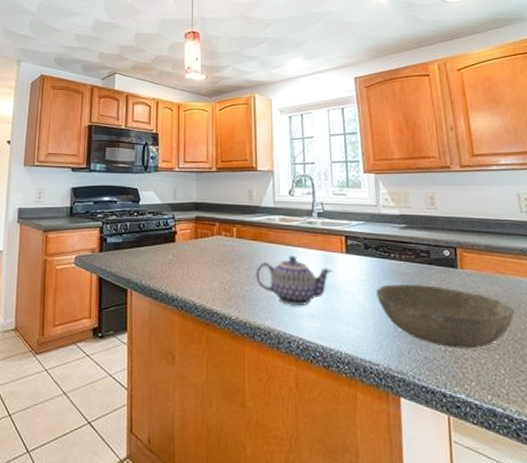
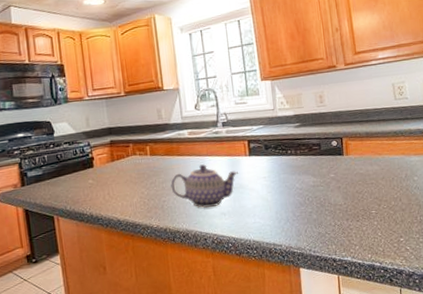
bowl: present [376,284,516,349] -> none [277,173,390,222]

